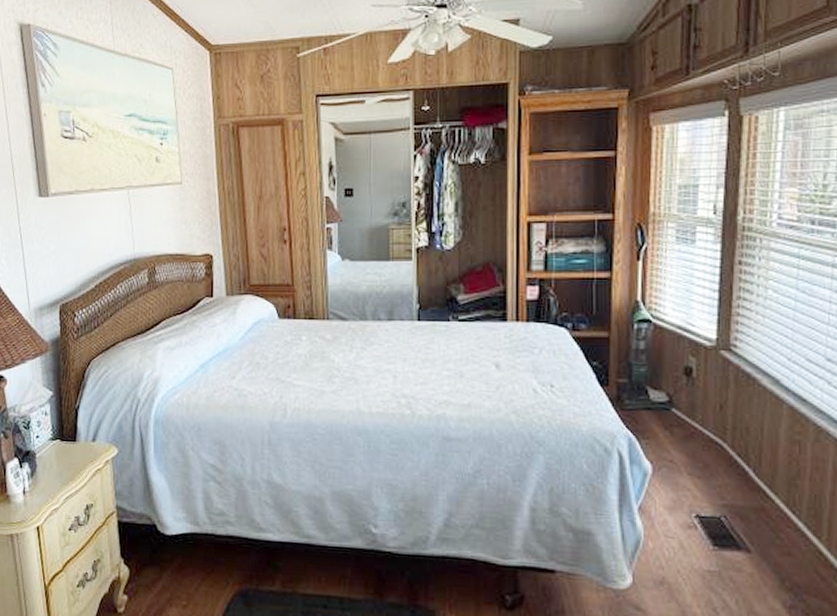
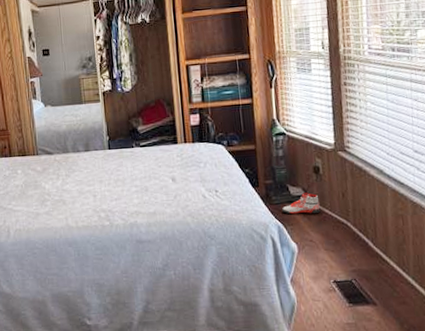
sneaker: none [635,399,688,427] -> present [281,193,321,214]

